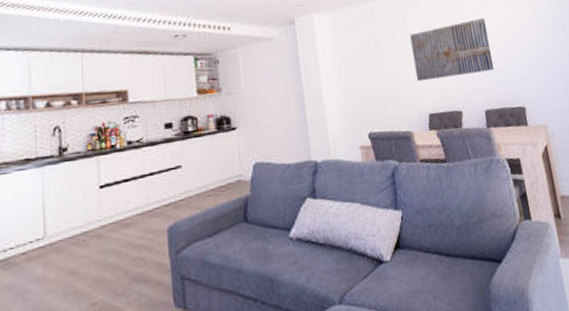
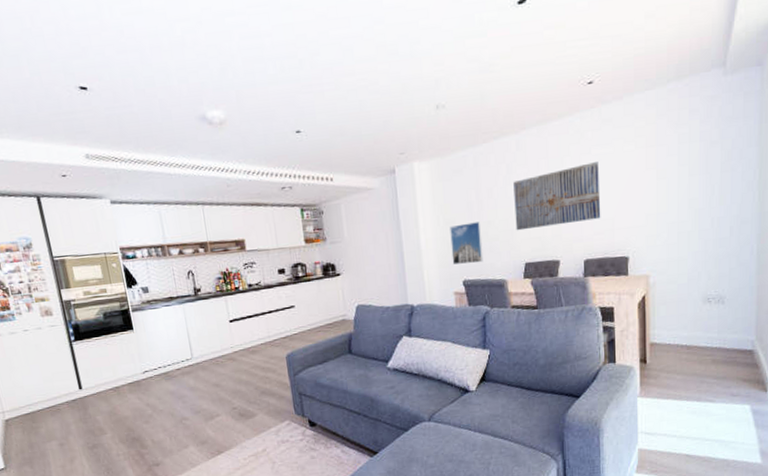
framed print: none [351,72,388,116] -> present [450,222,484,265]

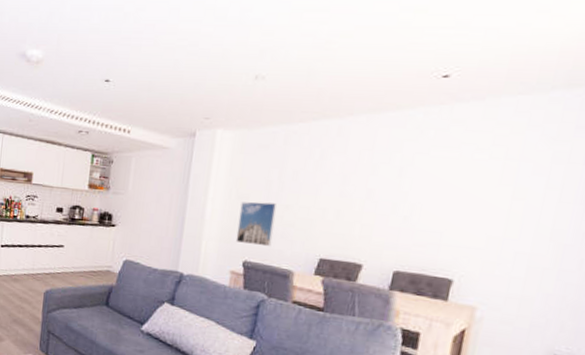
wall art: present [513,162,601,231] -> none [317,164,437,230]

